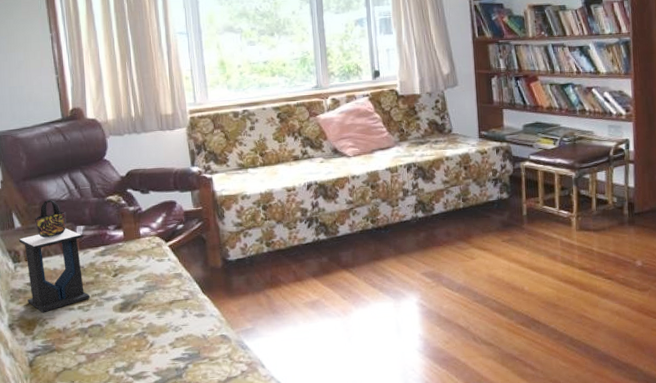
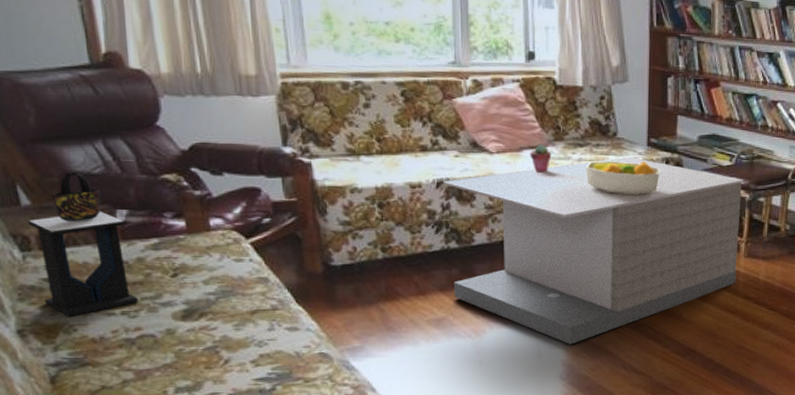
coffee table: none [312,149,571,320] -> present [443,156,744,345]
potted succulent: none [380,146,399,170] -> present [530,145,552,172]
fruit bowl: none [427,152,492,183] -> present [585,161,661,196]

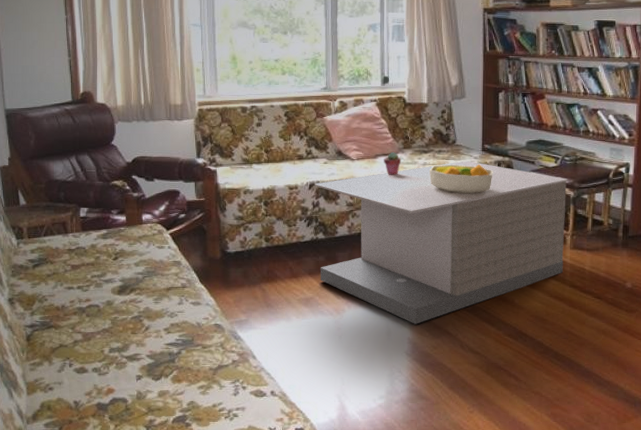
handbag: present [27,171,138,317] -> none [23,179,89,289]

